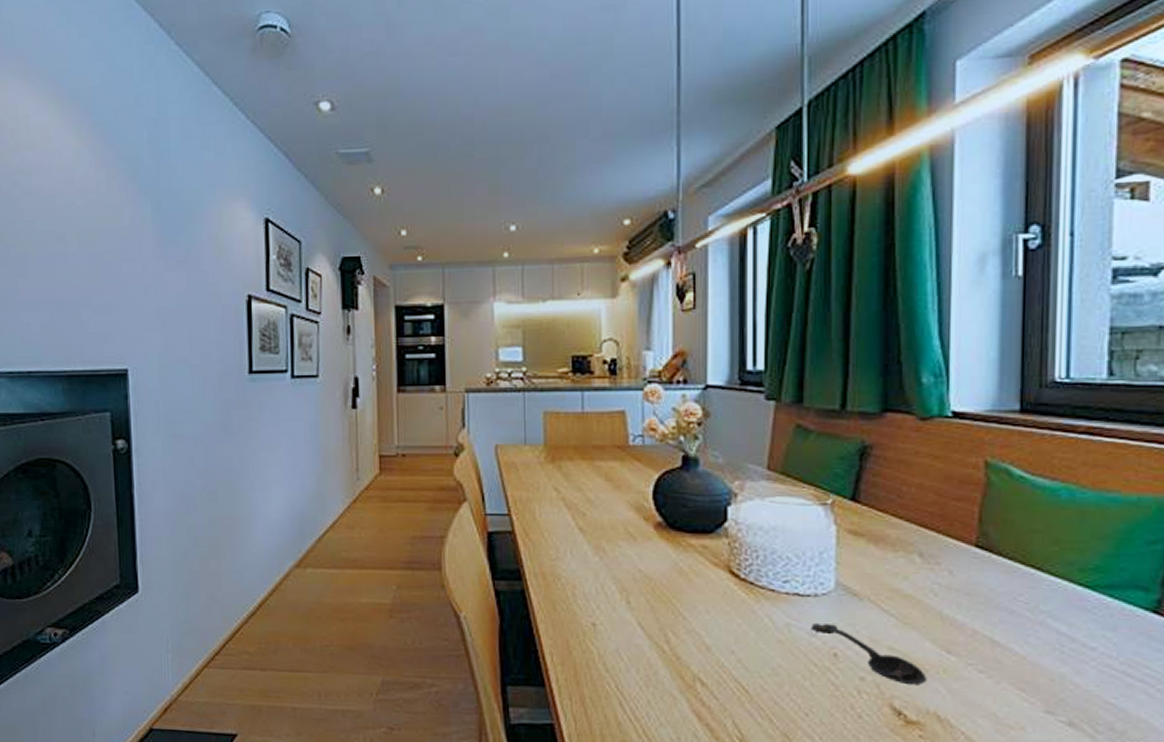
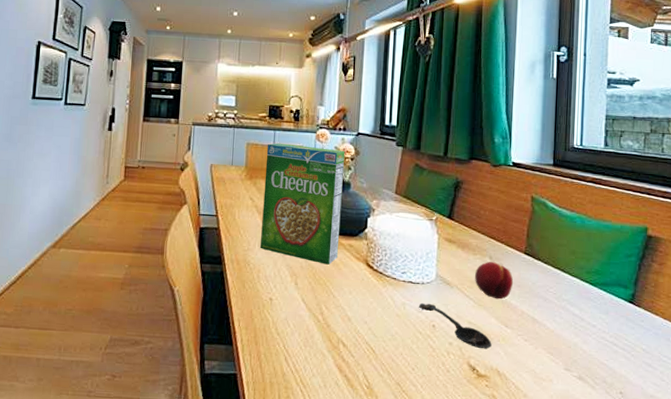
cereal box: none [572,408,689,575] -> present [259,143,346,265]
fruit: none [897,561,959,615] -> present [475,262,514,300]

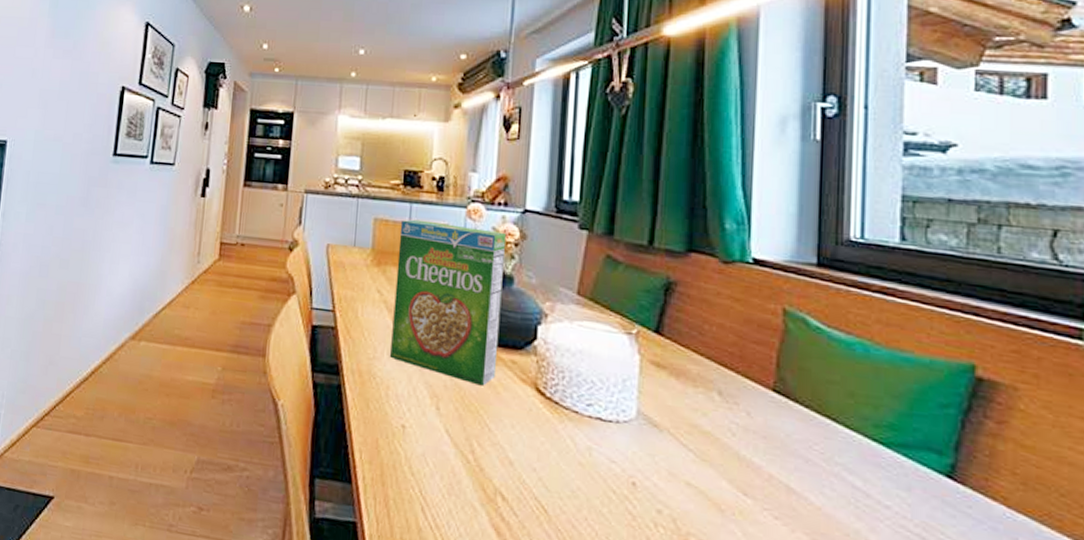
spoon: present [418,303,492,349] -> none [610,450,723,525]
fruit: present [475,262,514,300] -> none [696,398,756,455]

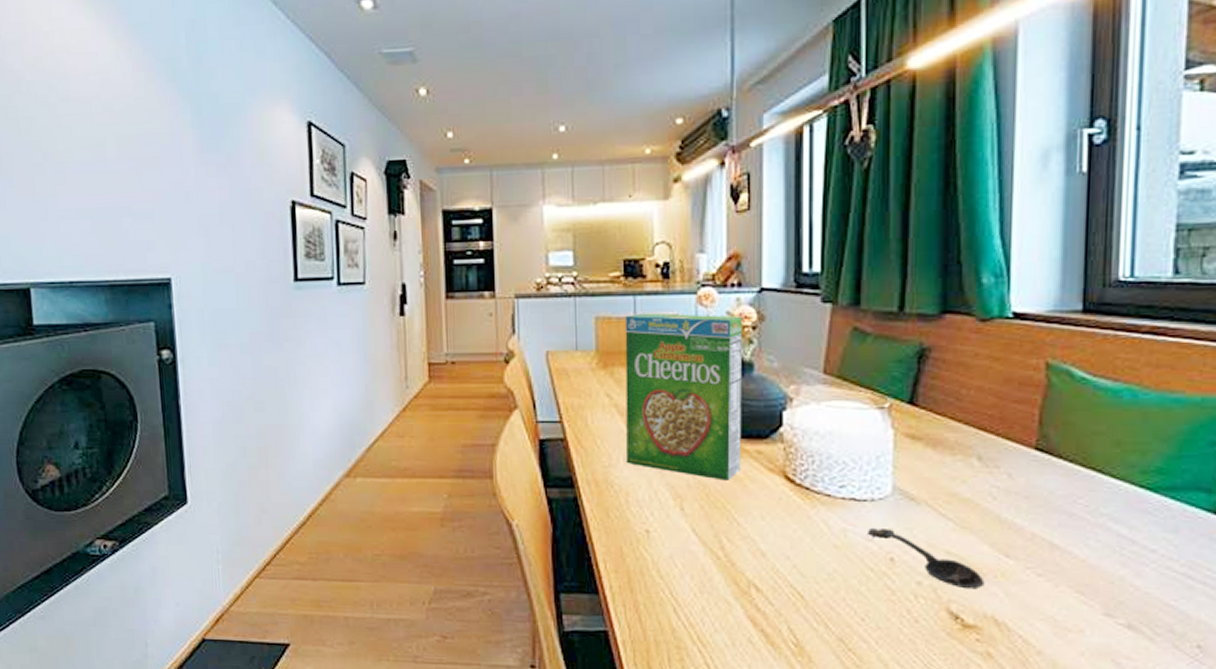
spoon: none [610,450,723,525] -> present [866,528,985,590]

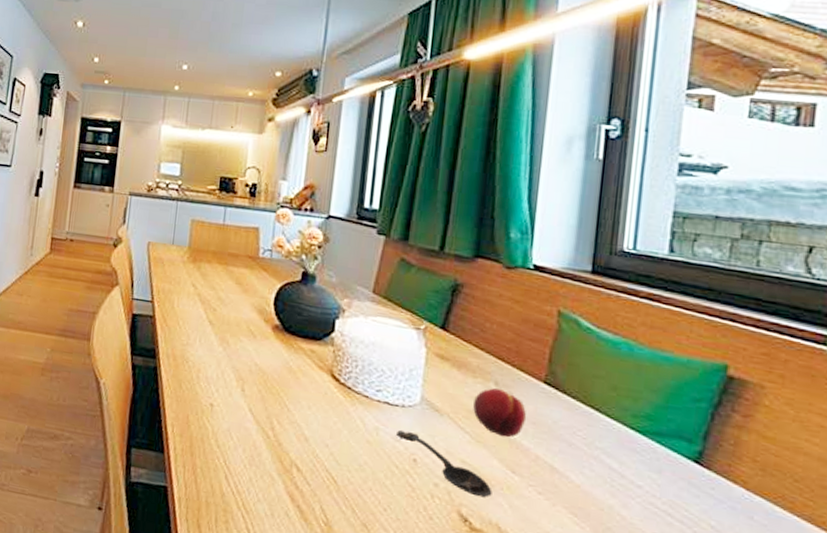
cereal box: present [625,313,743,481] -> none [201,221,312,372]
fruit: none [955,464,1018,518] -> present [473,388,527,438]

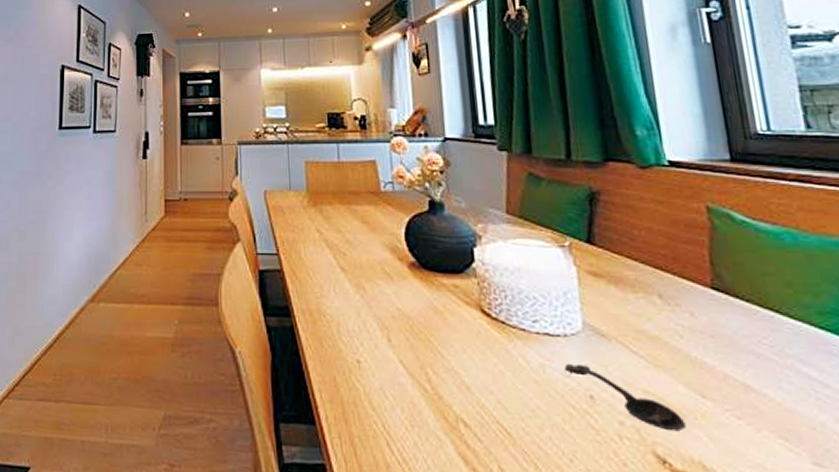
fruit: present [473,388,527,438] -> none [640,302,703,357]

